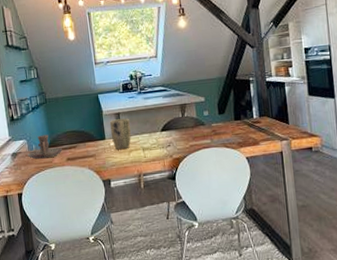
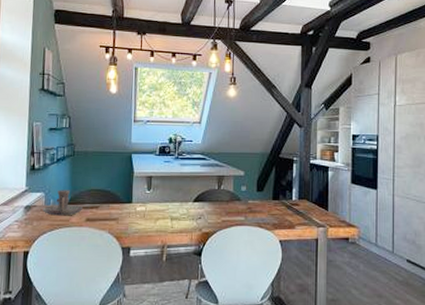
plant pot: present [109,118,131,150] -> none [138,183,161,217]

